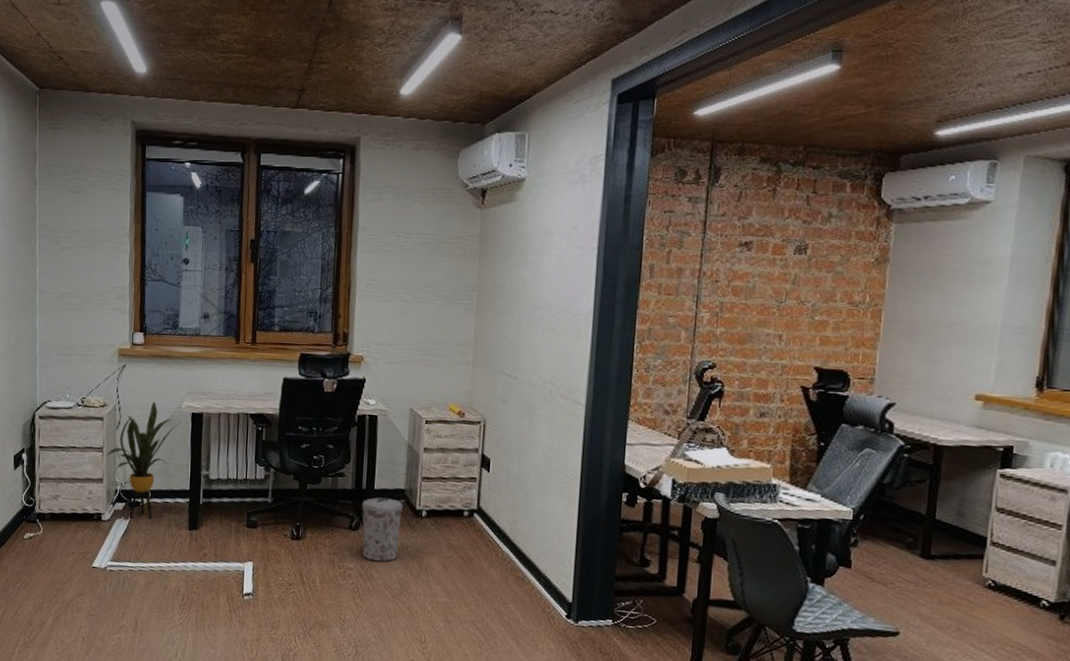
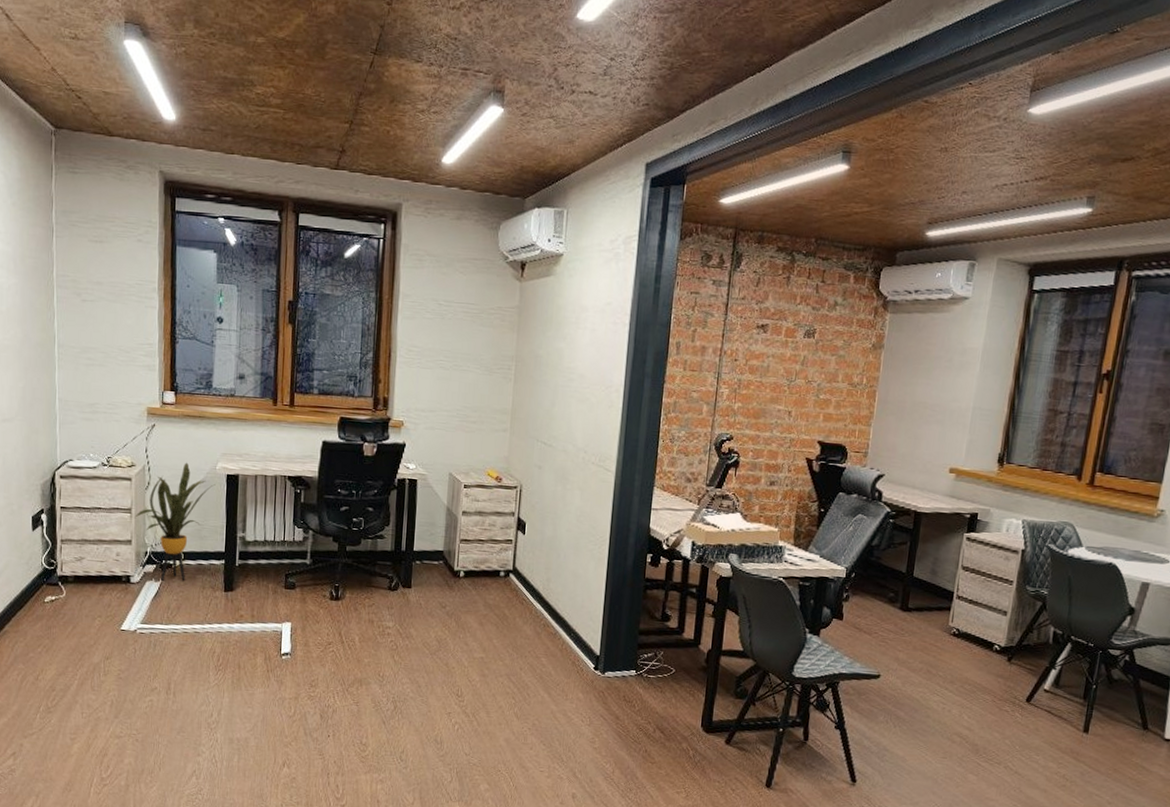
trash can: present [361,497,404,562] -> none [400,558,442,621]

